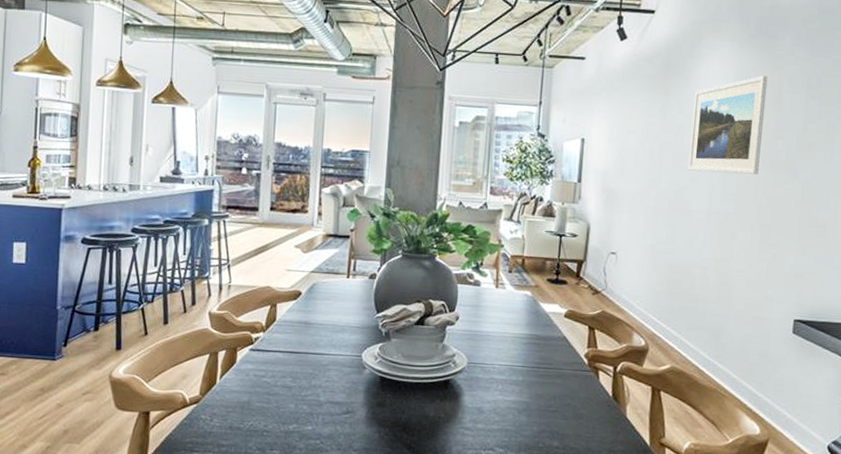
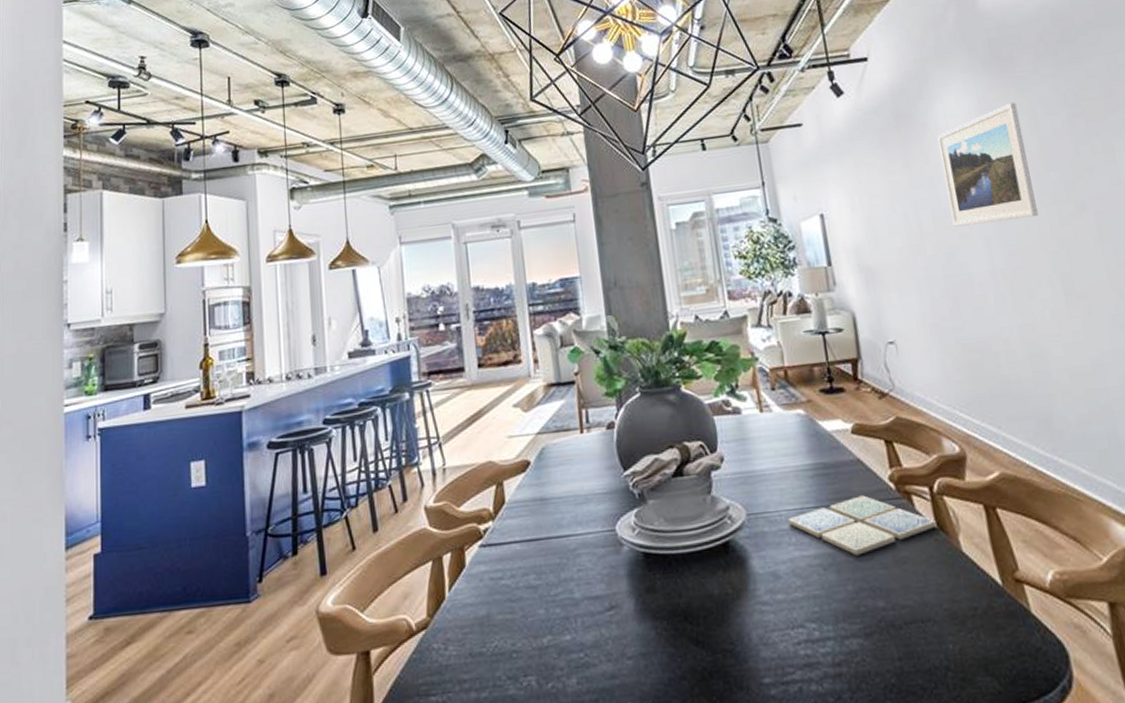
drink coaster: none [498,364,612,407] -> present [787,495,937,556]

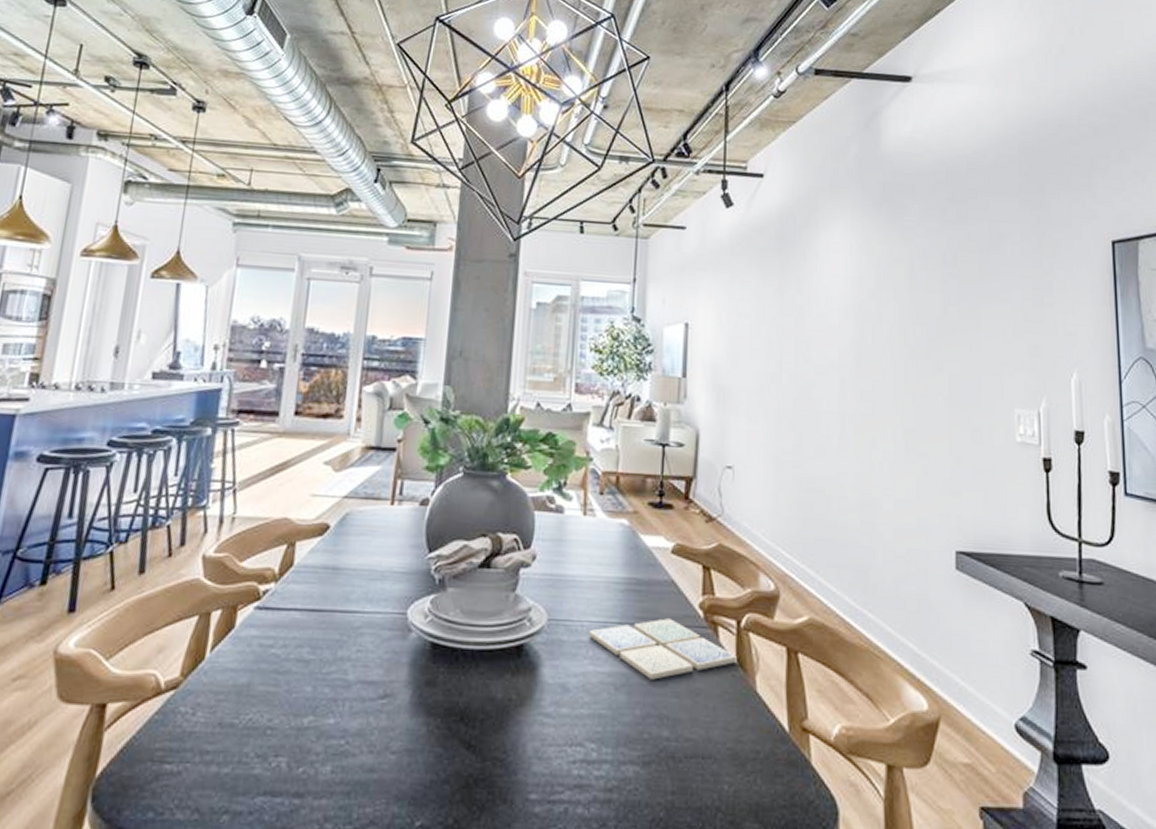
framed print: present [937,102,1038,227] -> none [813,249,898,368]

